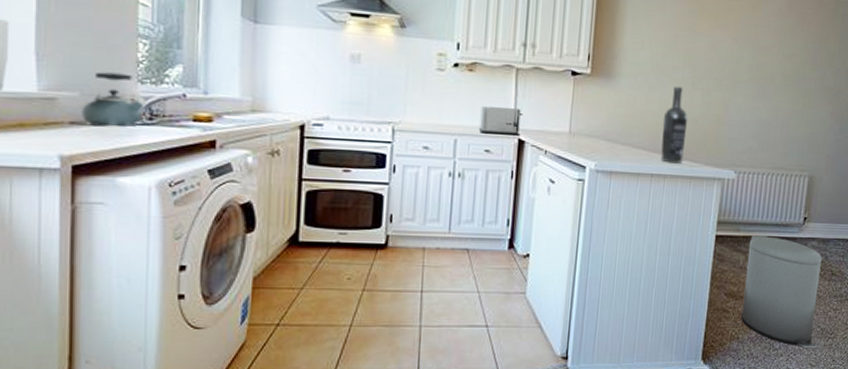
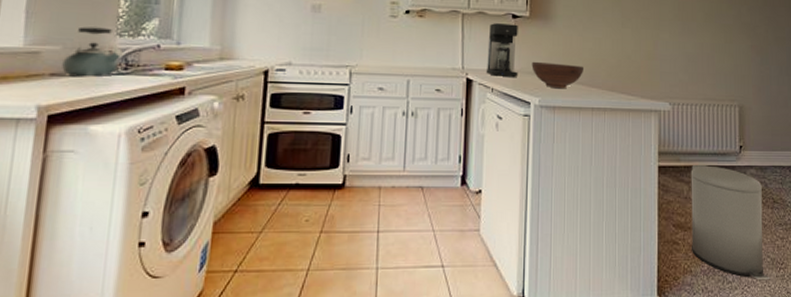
toaster: present [478,106,523,137] -> none [429,49,470,76]
coffee maker: none [539,80,578,140] -> present [486,23,518,78]
bowl: none [589,123,647,154] -> present [531,61,585,89]
wine bottle: present [660,86,688,163] -> none [598,25,621,96]

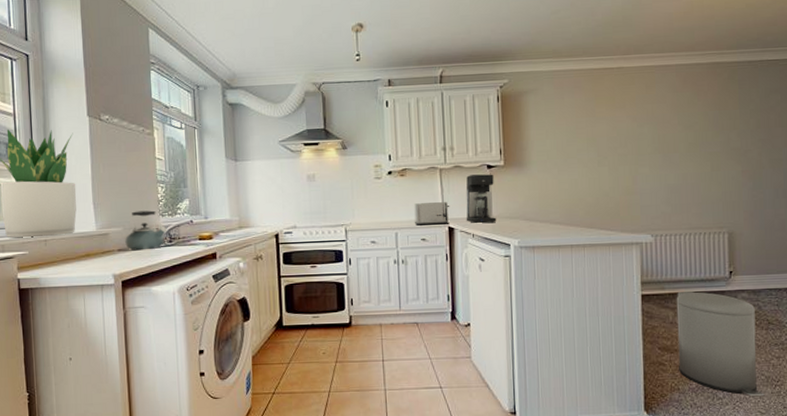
toaster: none [429,49,470,76] -> present [413,202,450,227]
bowl: present [531,61,585,89] -> none [509,206,562,230]

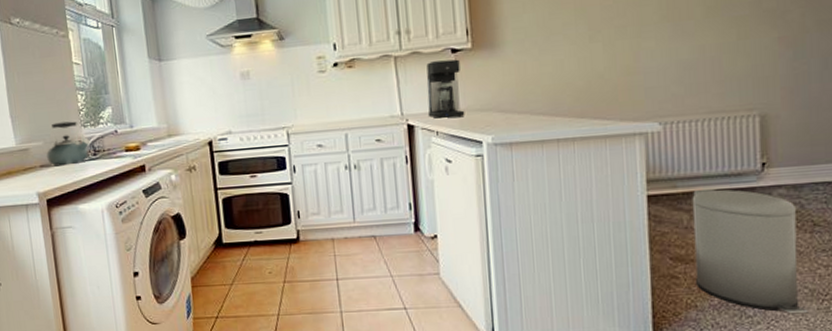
toaster: present [413,202,450,227] -> none [364,95,408,126]

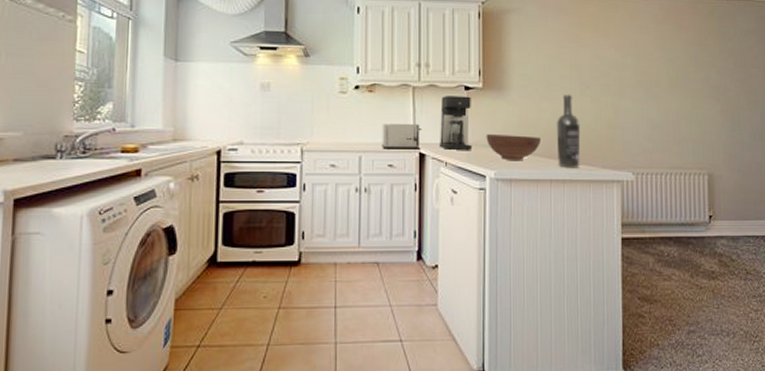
kettle: present [46,121,91,166] -> none [24,113,81,162]
toaster: none [364,95,408,126] -> present [381,124,422,151]
bowl: none [479,94,545,124] -> present [486,133,542,161]
wine bottle: none [561,42,592,124] -> present [556,94,581,167]
pedal bin: present [692,189,808,314] -> none [656,236,744,354]

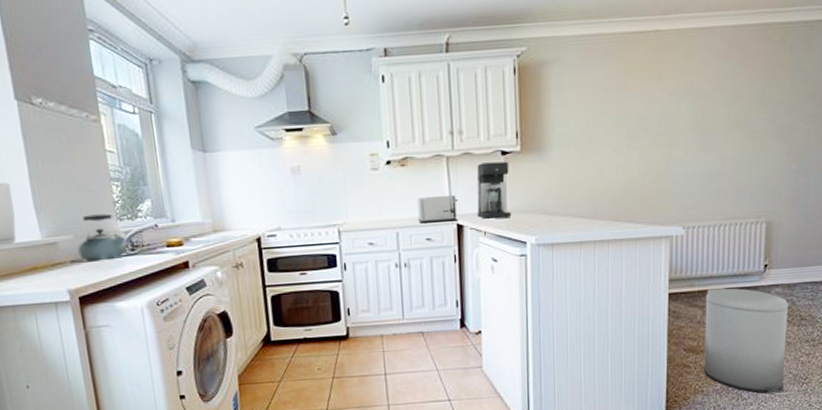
kettle: none [24,113,81,162] -> present [78,213,128,262]
bowl: present [486,133,542,161] -> none [525,197,585,225]
wine bottle: present [556,94,581,167] -> none [600,149,627,227]
pedal bin: none [656,236,744,354] -> present [704,288,791,396]

